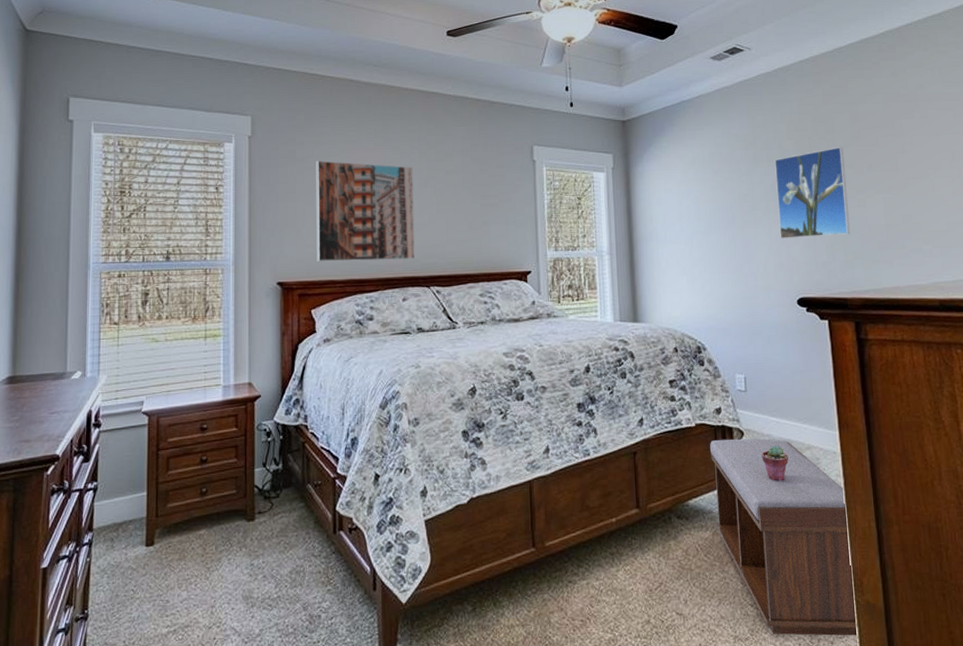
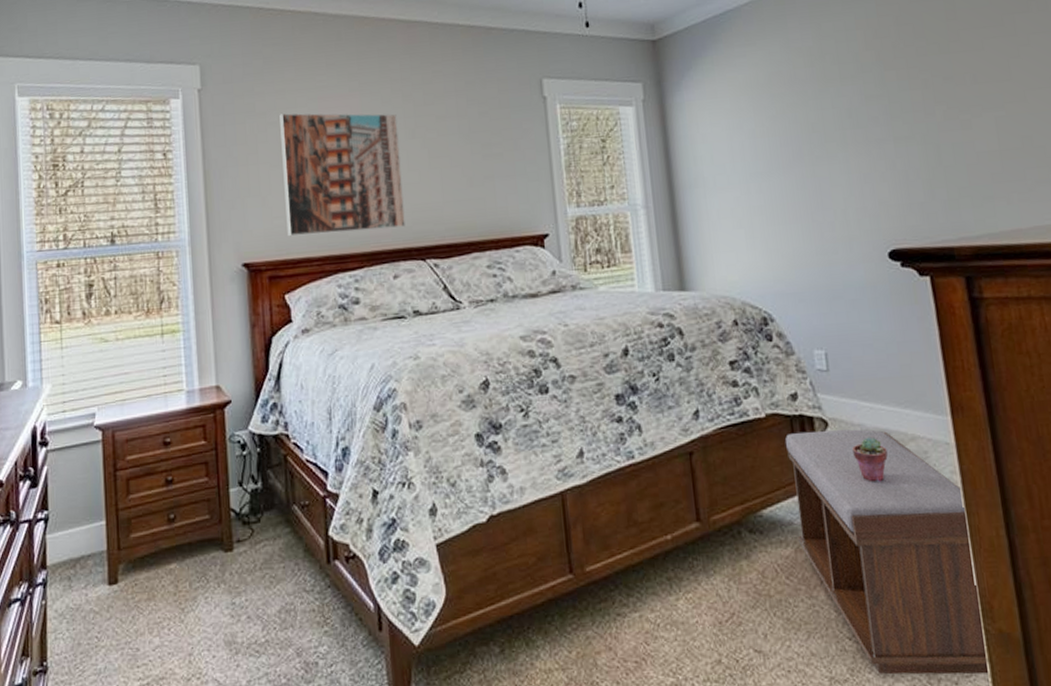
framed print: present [774,146,851,239] -> none [849,54,954,176]

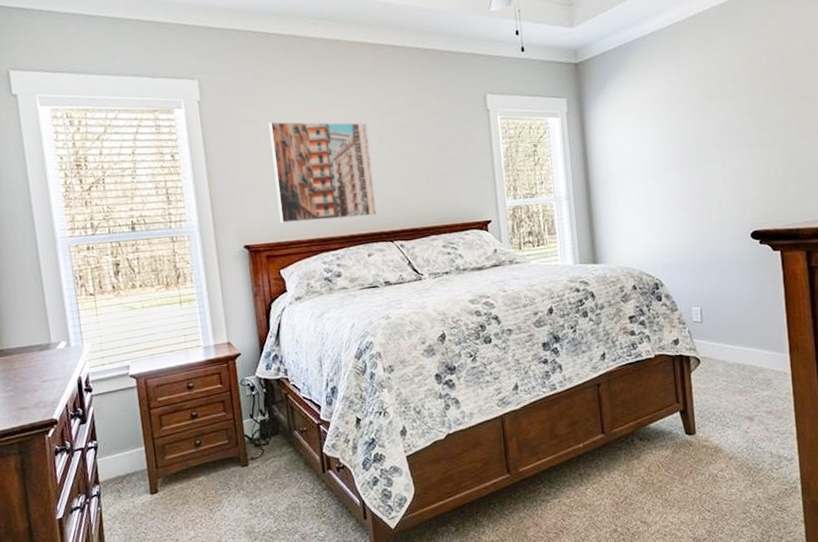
bench: present [785,429,988,675] -> none [669,364,803,534]
potted succulent: present [852,437,888,483] -> none [717,370,742,402]

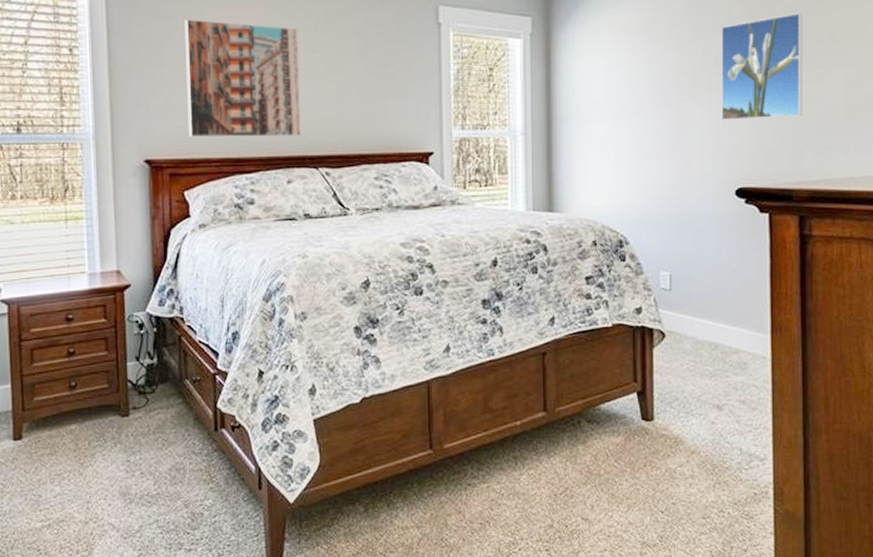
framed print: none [728,77,804,174] -> present [721,12,804,120]

